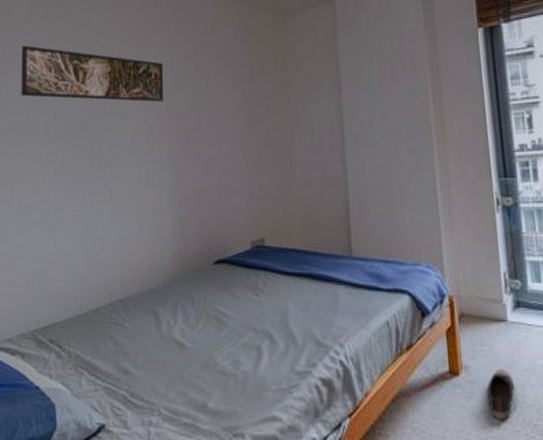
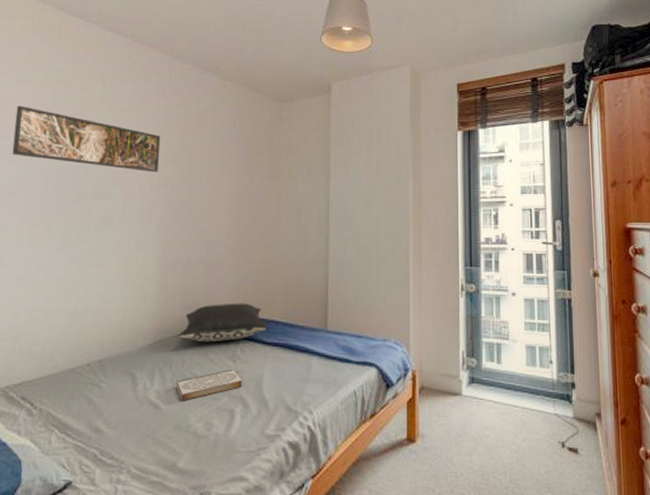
pillow: none [197,232,289,276] -> present [178,303,268,343]
book: none [200,302,267,339] -> present [176,368,242,401]
shoe: present [488,369,514,421] -> none [440,438,463,484]

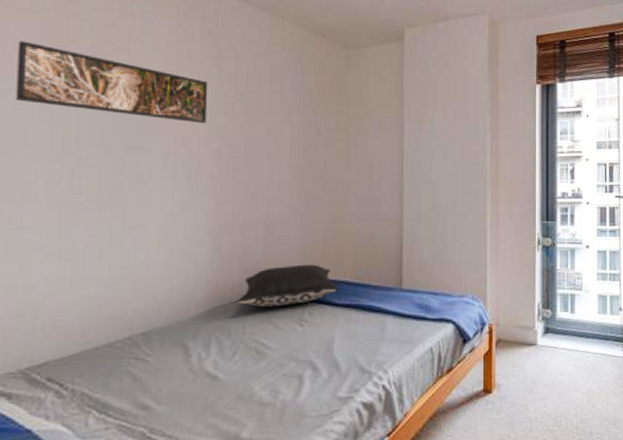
book: present [176,368,242,401] -> none [237,333,311,370]

